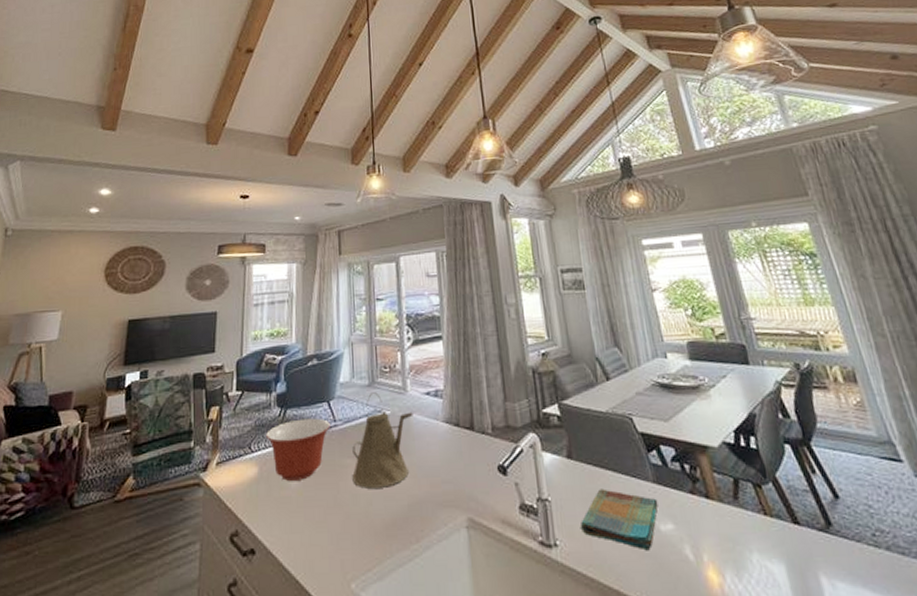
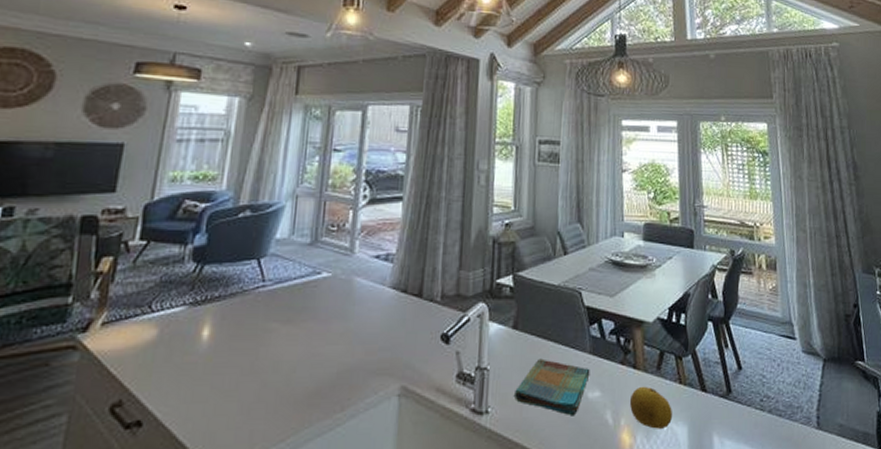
mixing bowl: present [266,418,330,481] -> none [173,276,257,345]
kettle: present [352,392,413,489] -> none [276,252,358,355]
fruit: none [708,517,765,567] -> present [629,386,673,429]

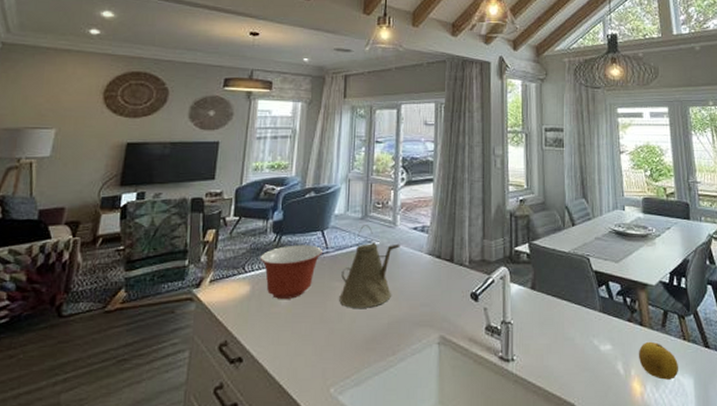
mixing bowl: none [173,276,257,345] -> present [260,245,322,299]
kettle: none [276,252,358,355] -> present [339,225,400,308]
dish towel: present [515,358,590,416] -> none [536,315,601,366]

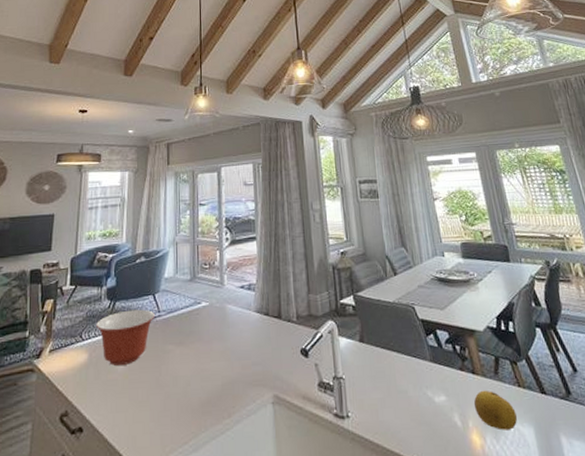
kettle: present [339,225,400,308] -> none [173,286,229,371]

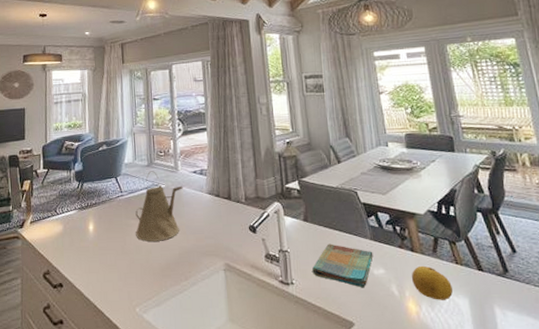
mixing bowl: present [96,309,155,365] -> none [68,190,118,235]
kettle: none [173,286,229,371] -> present [135,171,183,242]
dish towel: none [369,367,434,419] -> present [312,244,373,288]

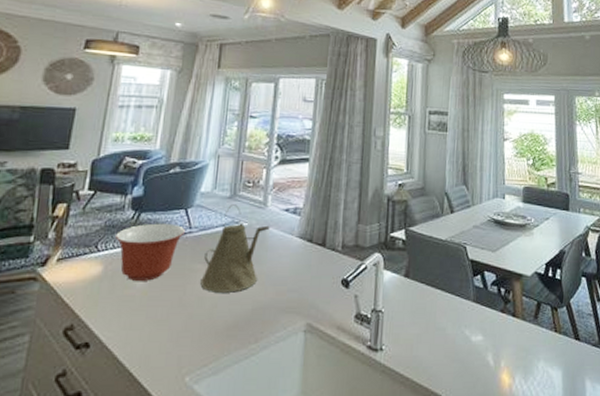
mixing bowl: none [68,190,118,235] -> present [116,223,185,281]
dish towel: present [312,244,373,288] -> none [406,304,474,357]
fruit: present [411,265,454,300] -> none [509,332,549,372]

